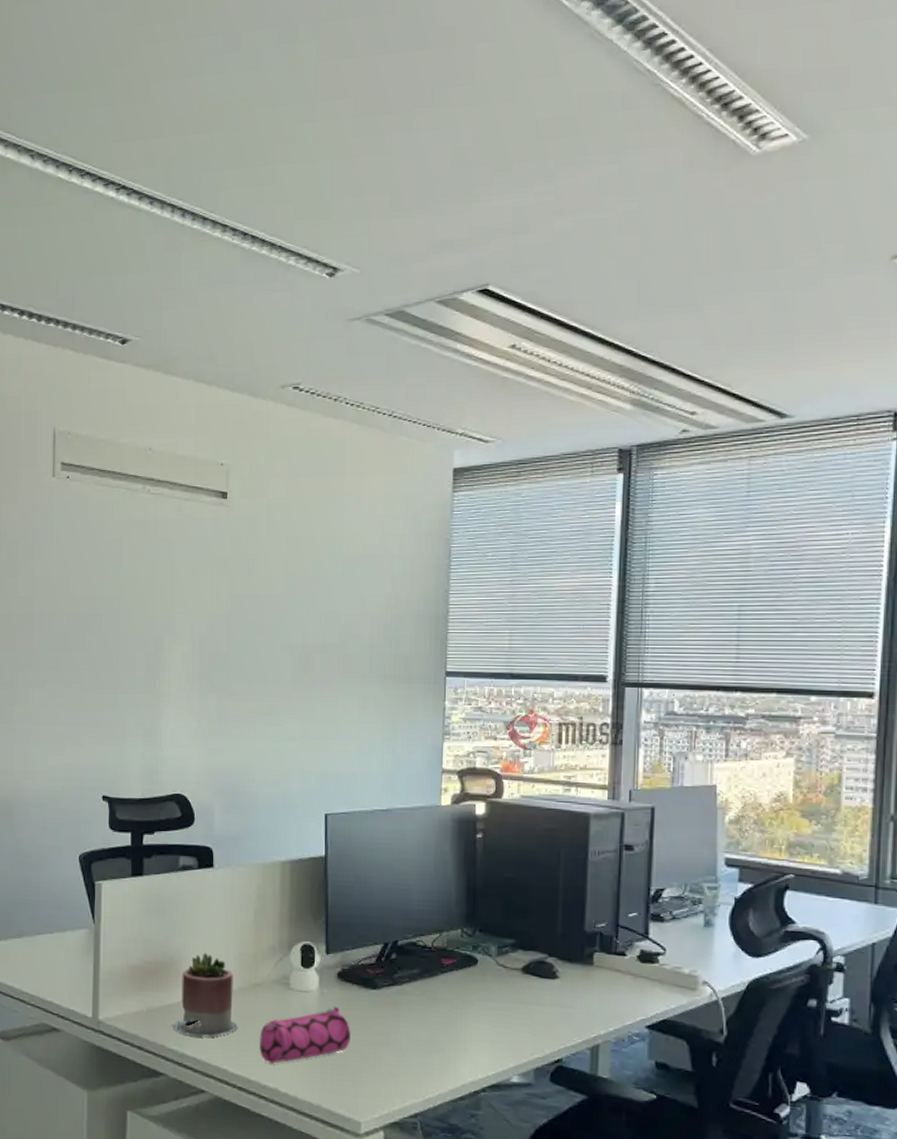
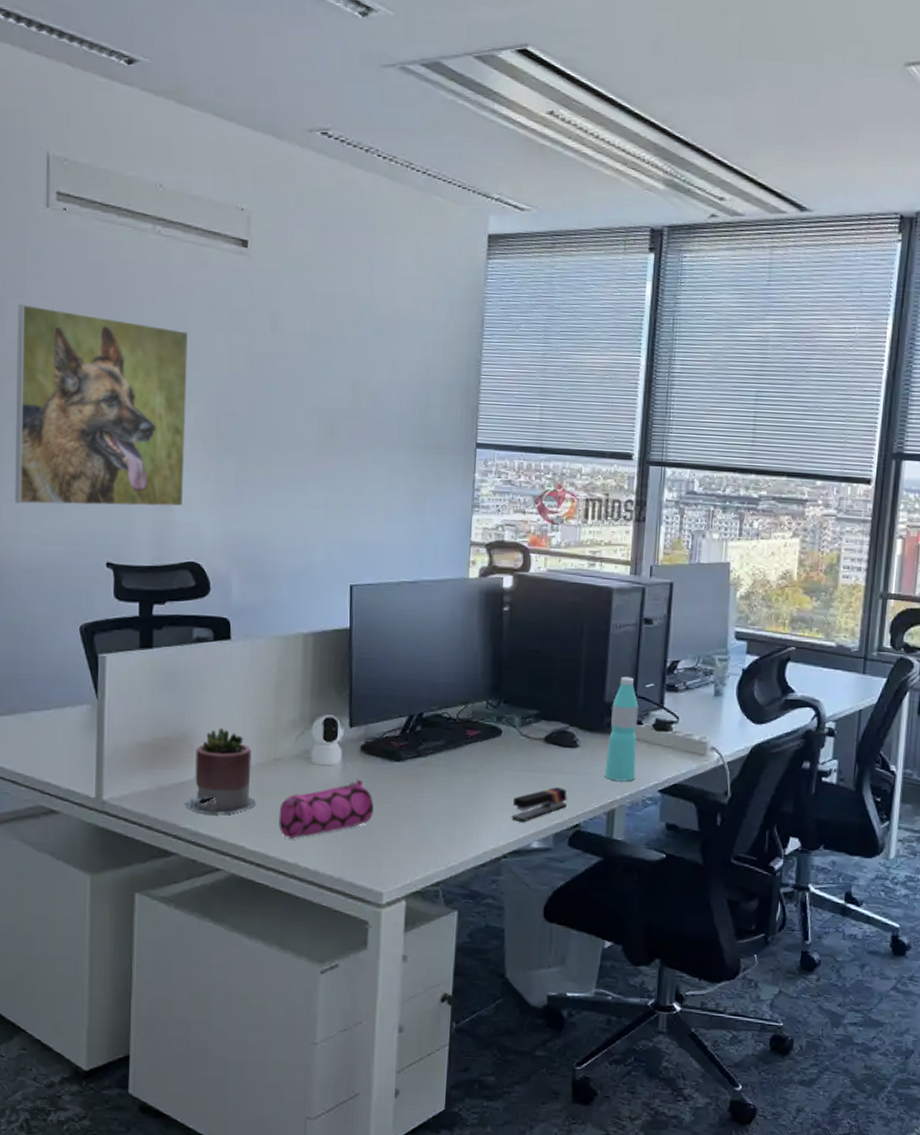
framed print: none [24,563,175,744] -> present [14,303,189,507]
stapler: none [490,1020,548,1055] -> present [511,787,567,822]
water bottle: none [587,905,621,1016] -> present [604,676,638,782]

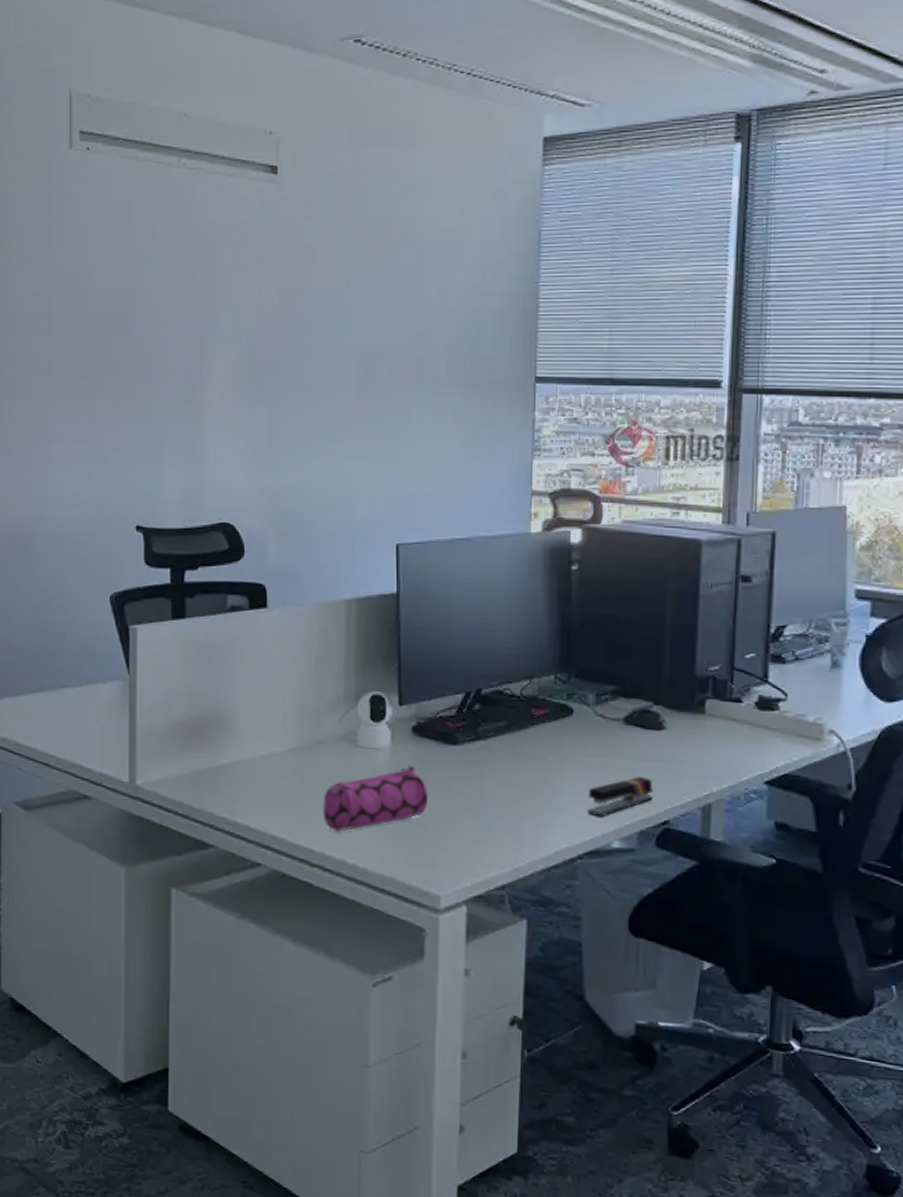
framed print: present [14,303,189,507] -> none [42,252,217,465]
succulent planter: present [186,727,256,814] -> none [223,705,298,803]
water bottle: present [604,676,638,782] -> none [697,645,737,771]

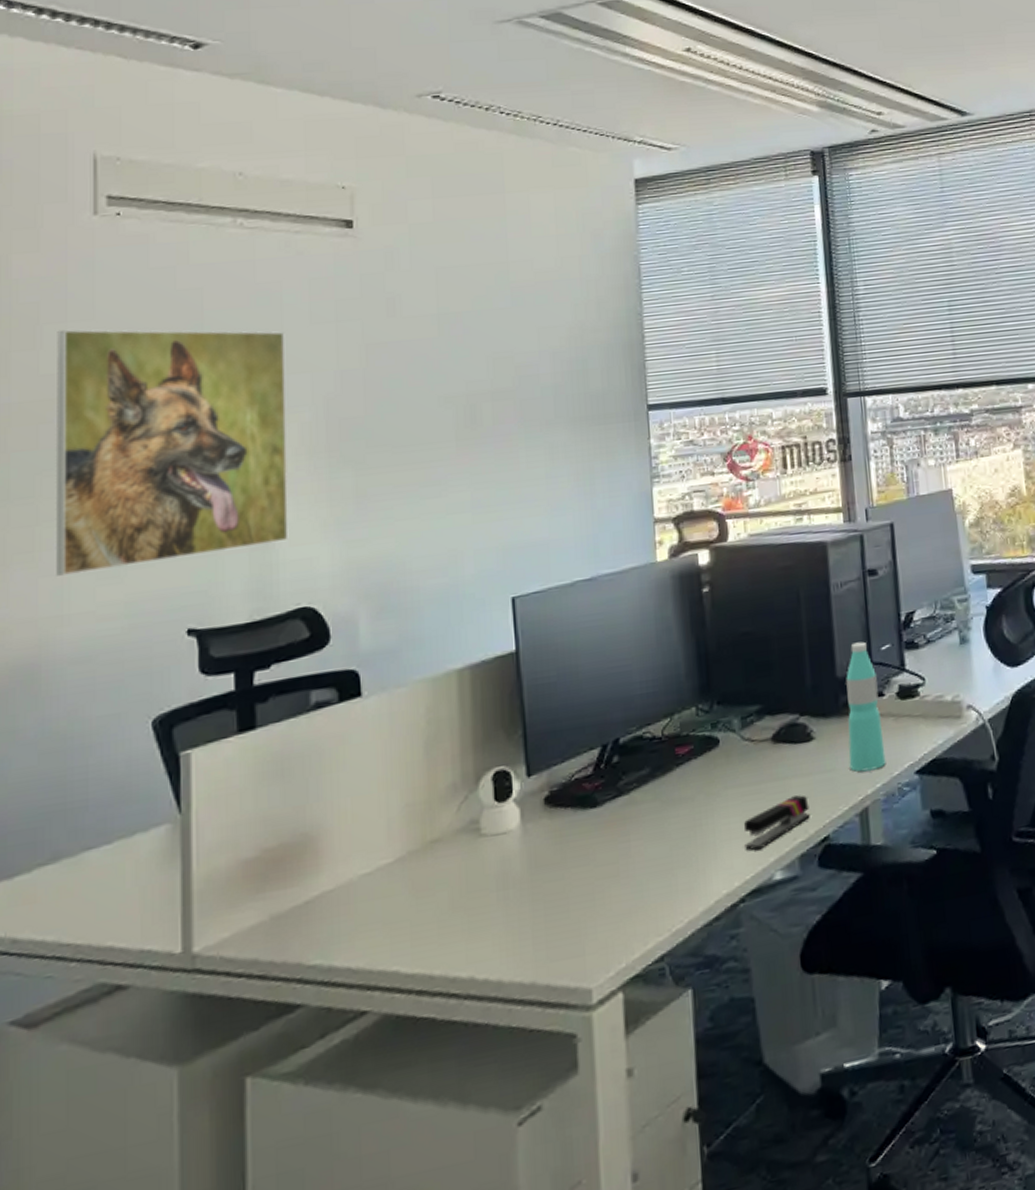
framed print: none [42,252,217,465] -> present [55,329,289,576]
pencil case: present [323,764,428,832] -> none [443,842,569,945]
water bottle: none [697,645,737,771] -> present [846,641,886,772]

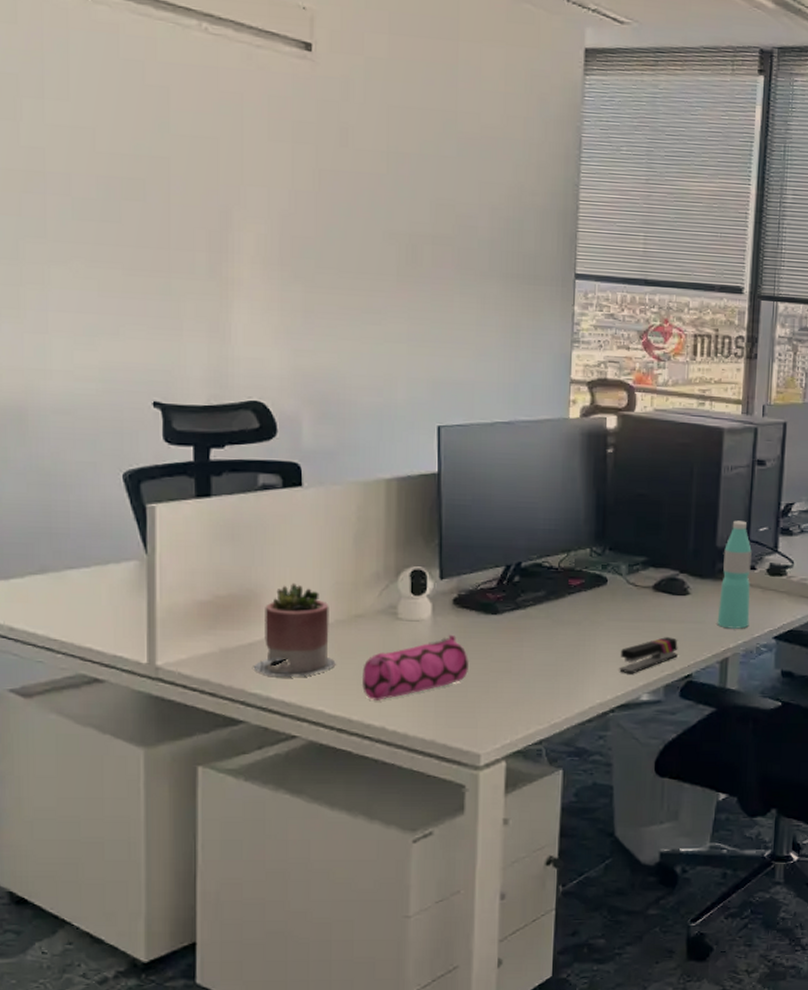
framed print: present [55,329,289,576] -> none [35,105,245,340]
succulent planter: none [313,814,411,939] -> present [254,582,336,677]
pencil case: none [443,842,569,945] -> present [362,634,468,700]

